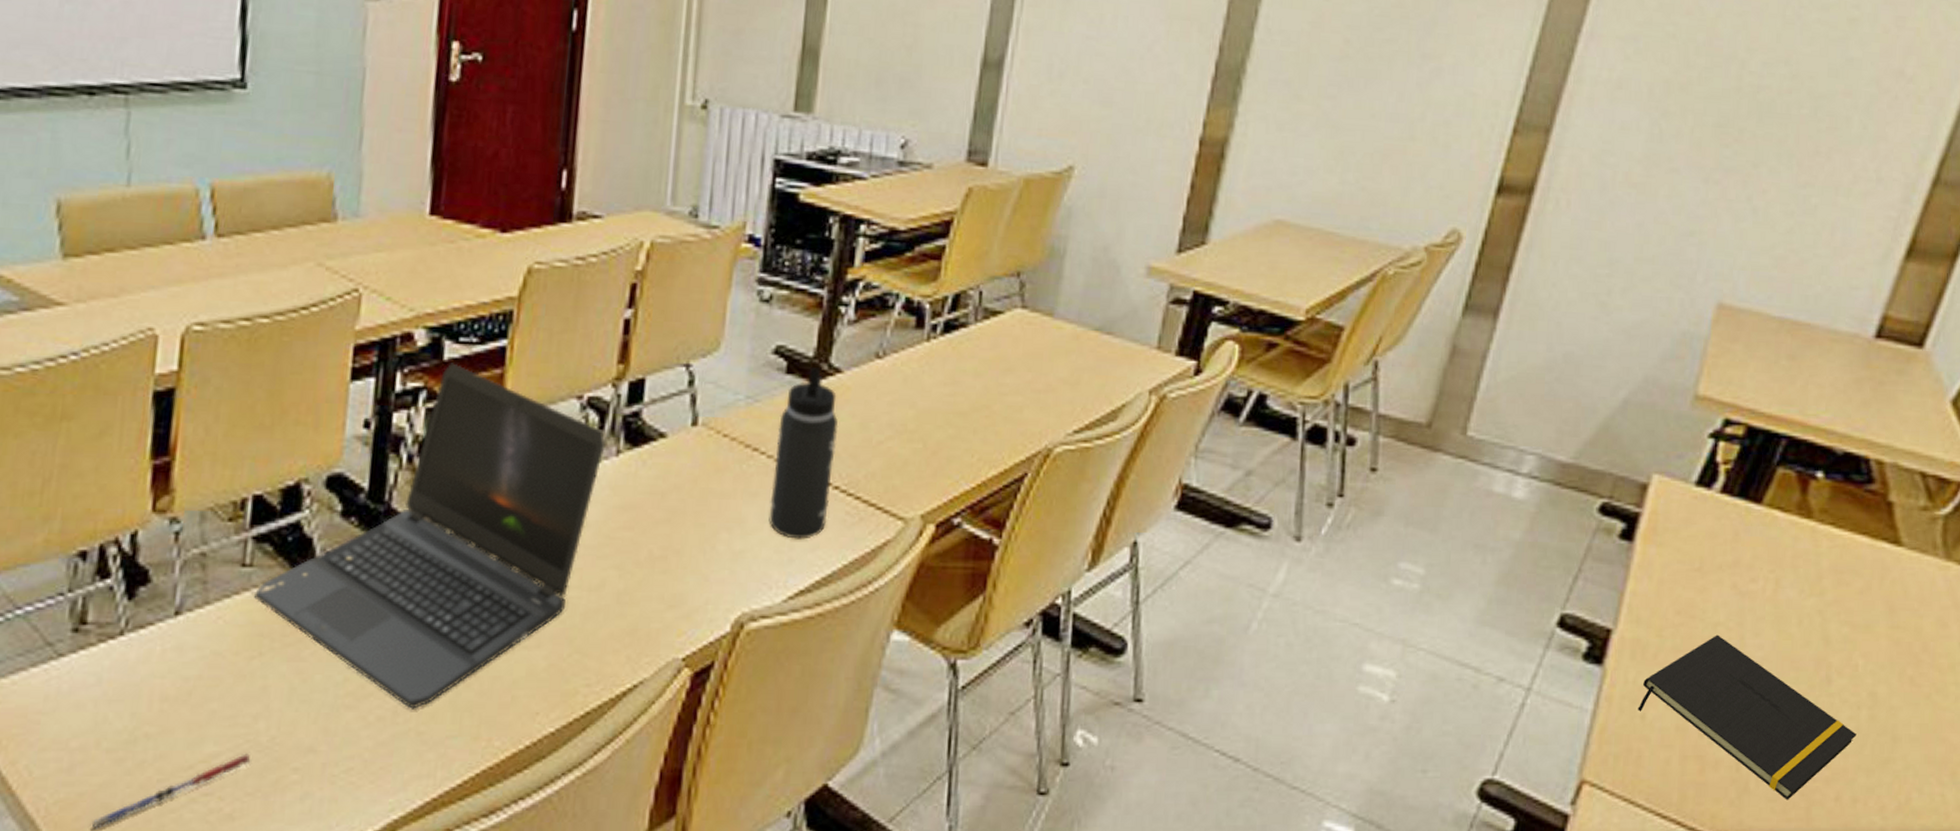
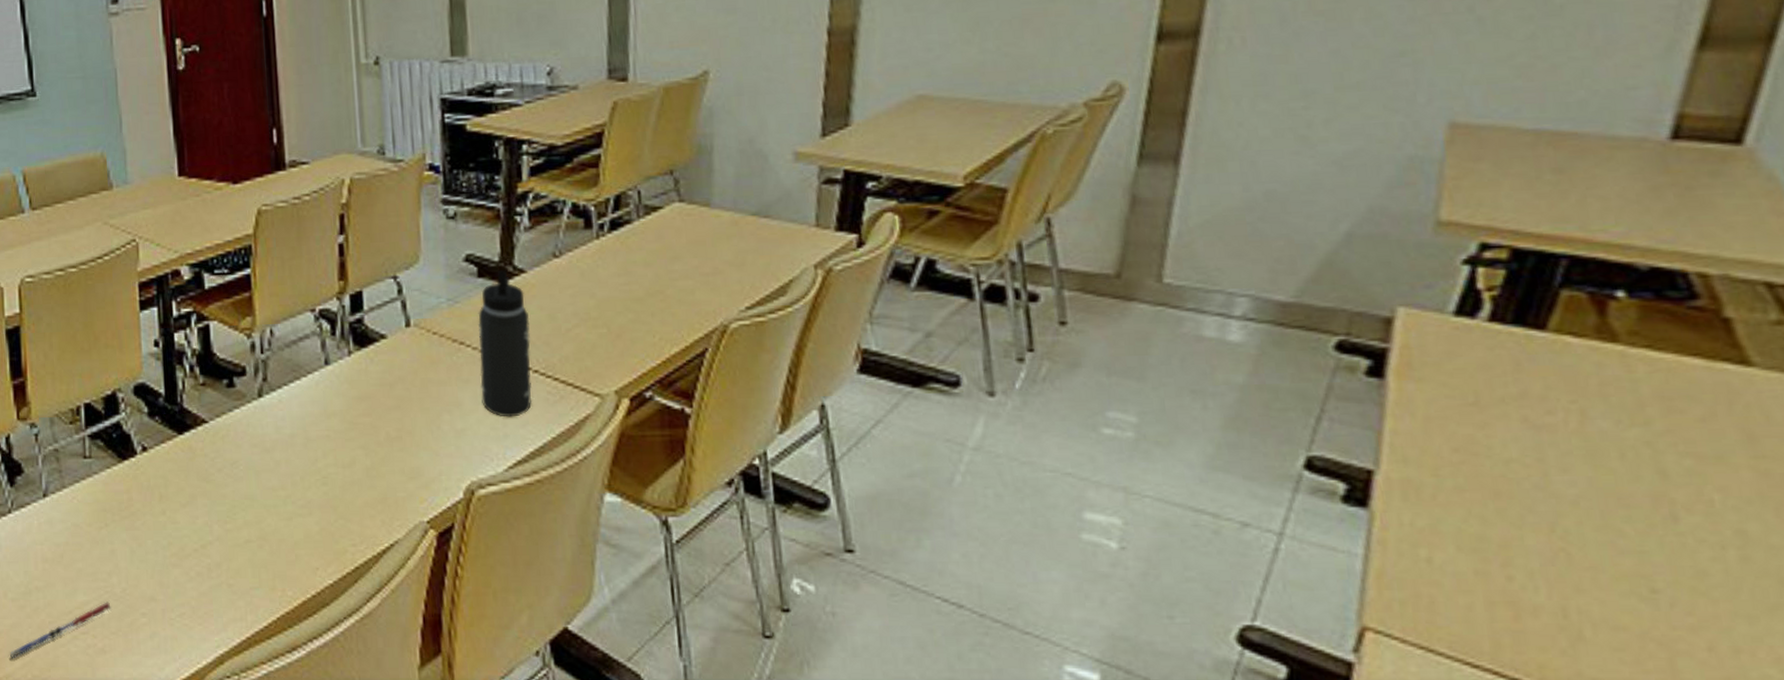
laptop computer: present [254,363,606,709] -> none [96,290,339,566]
notepad: present [1638,634,1857,800] -> none [1421,472,1726,650]

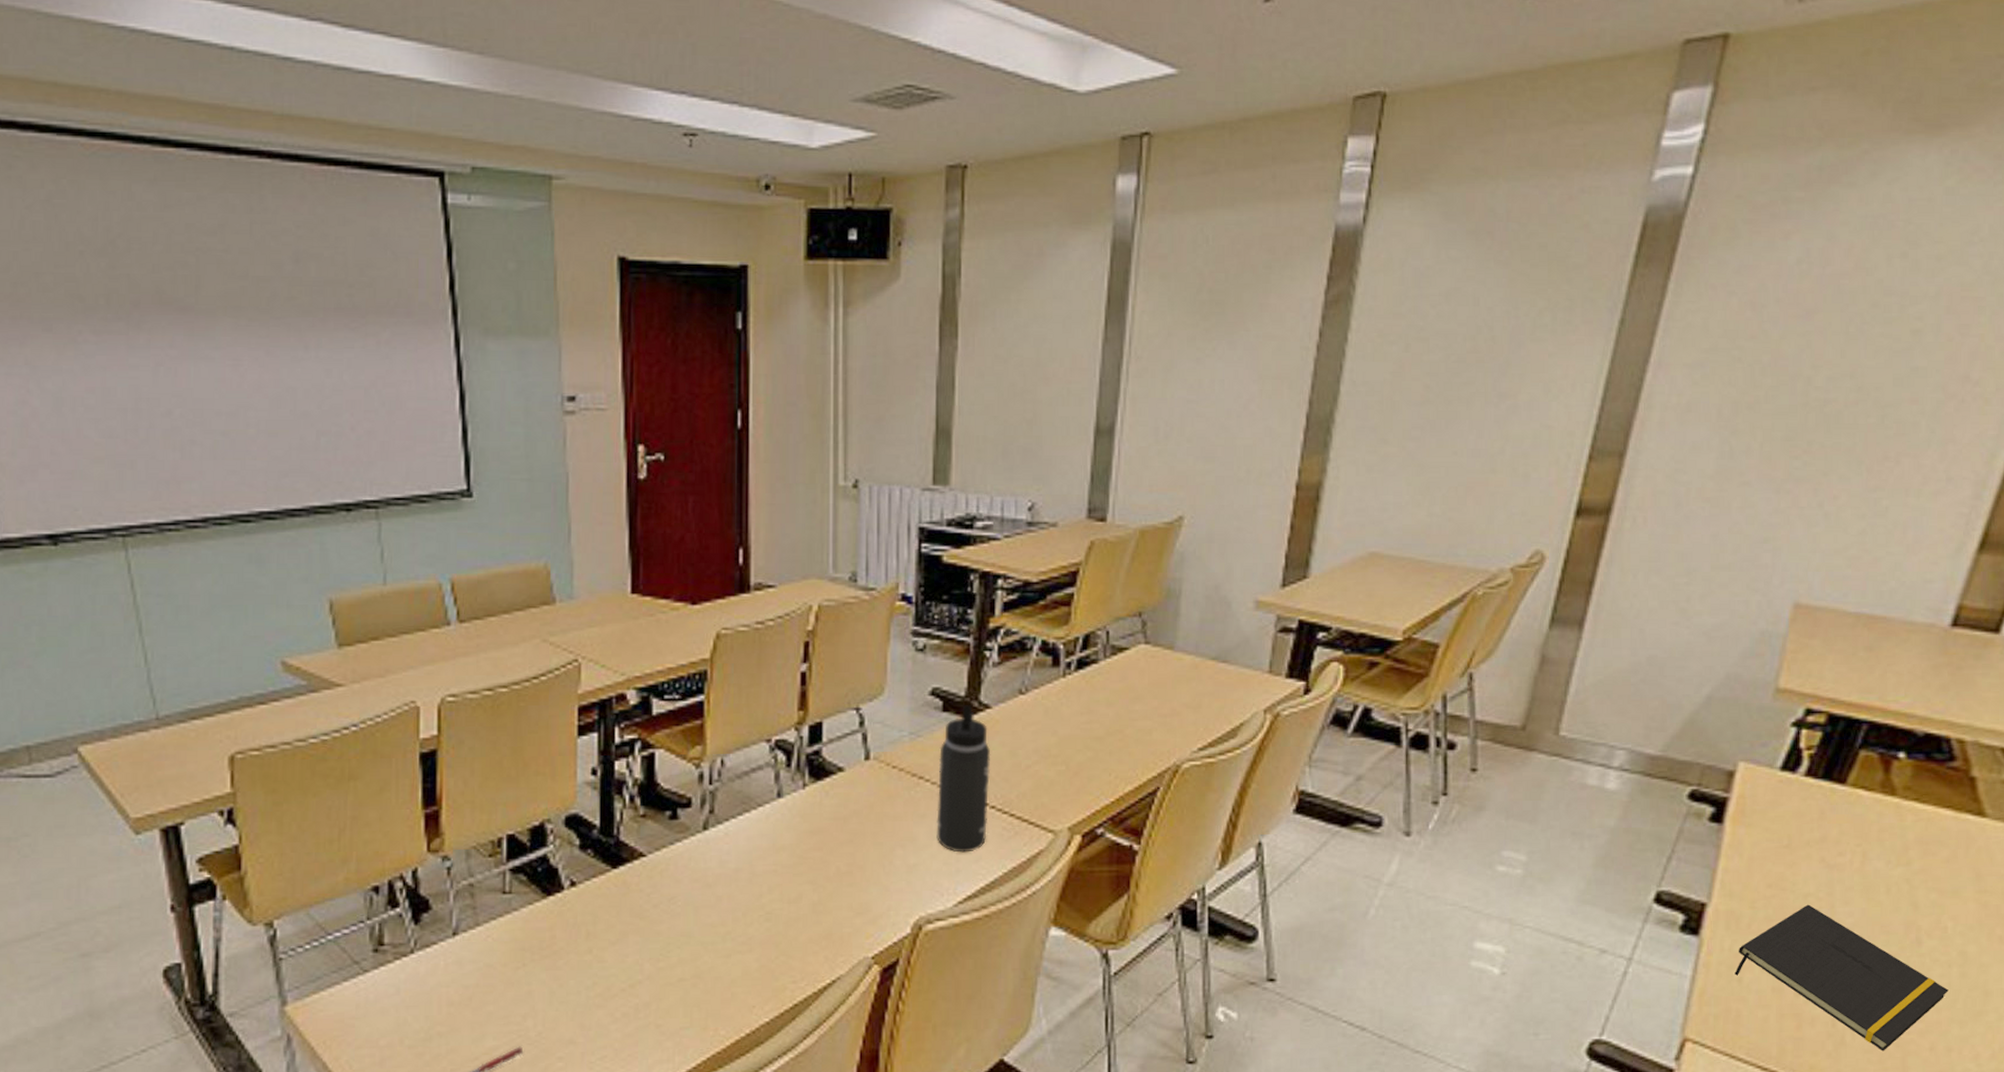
notepad: none [1421,472,1726,650] -> present [1734,904,1949,1051]

